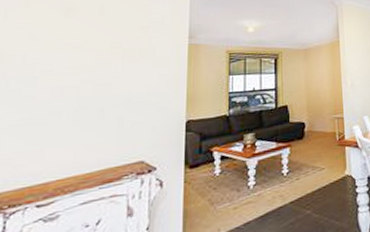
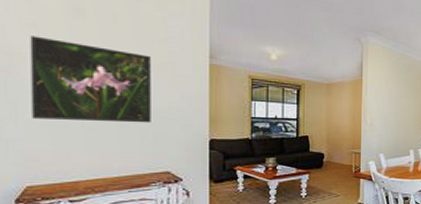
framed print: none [12,37,132,119] -> present [30,35,151,123]

